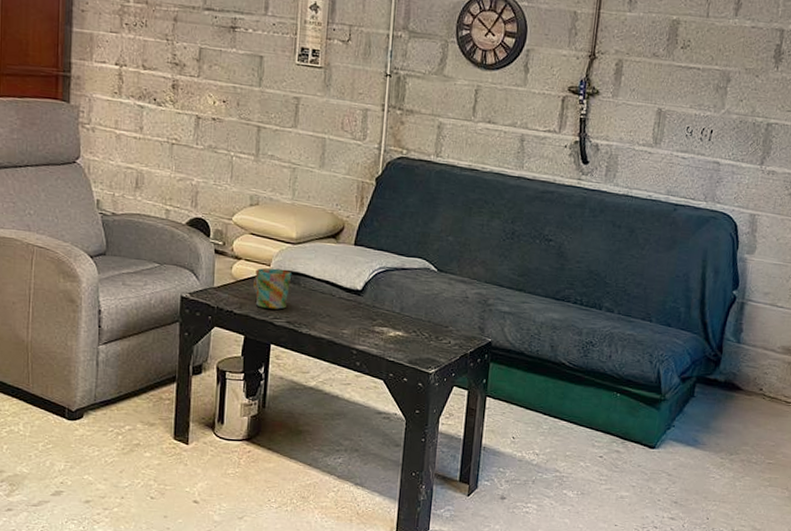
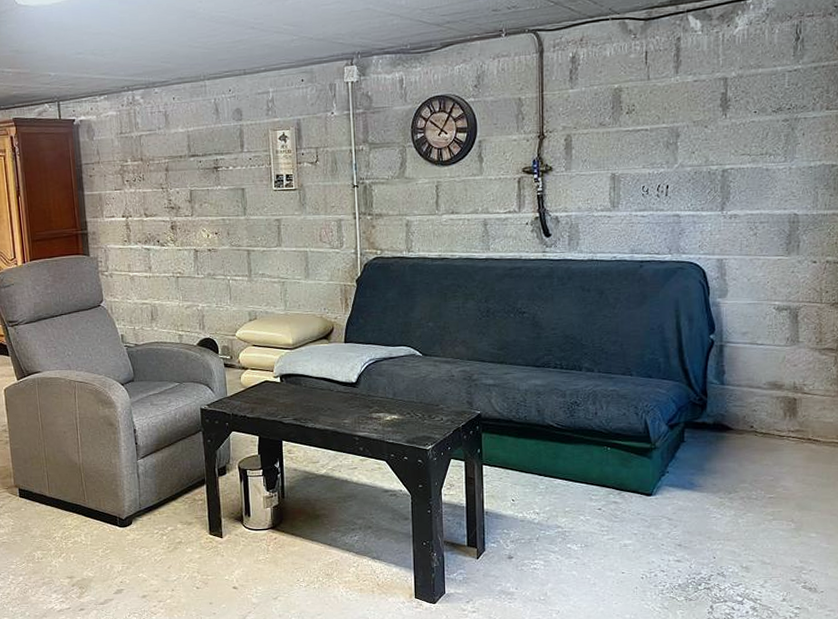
mug: present [253,268,292,309] -> none [261,373,293,410]

